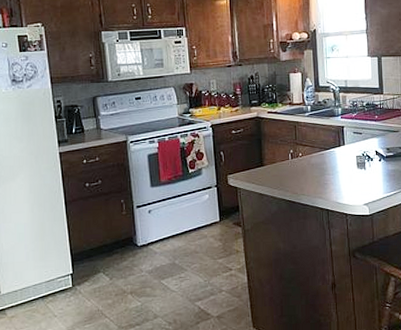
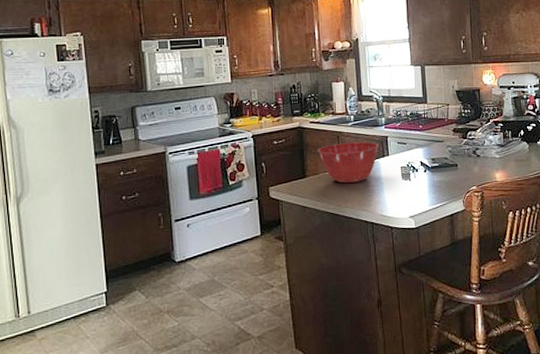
mixing bowl: none [275,132,335,172] -> present [318,142,378,184]

